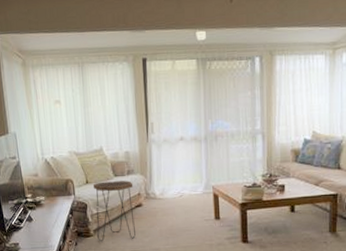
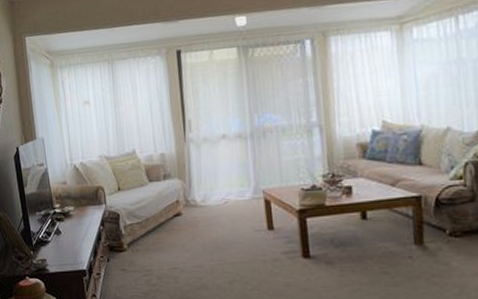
side table: present [93,181,136,242] -> none [126,186,175,258]

